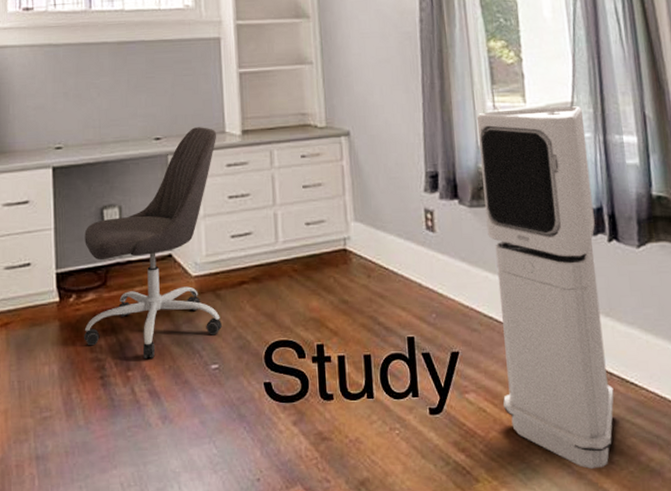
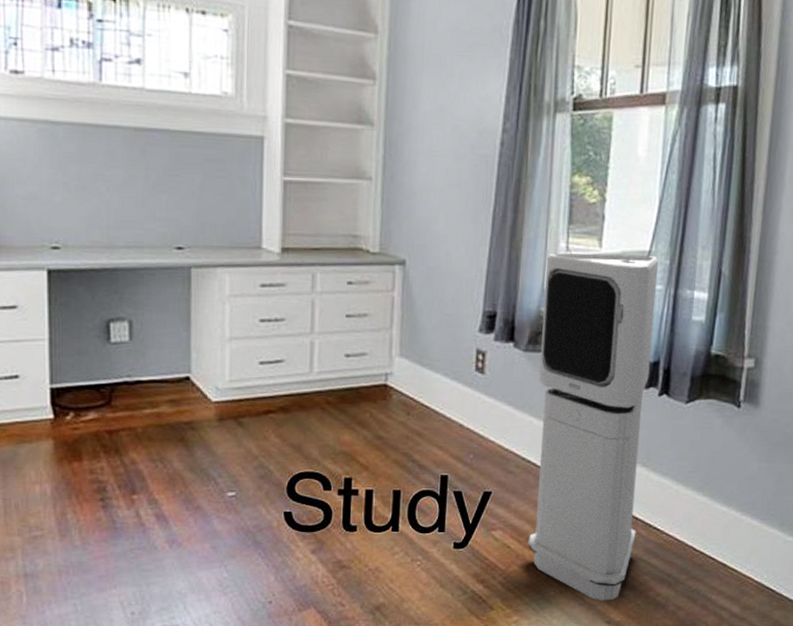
office chair: present [84,127,222,359] -> none [83,239,252,483]

